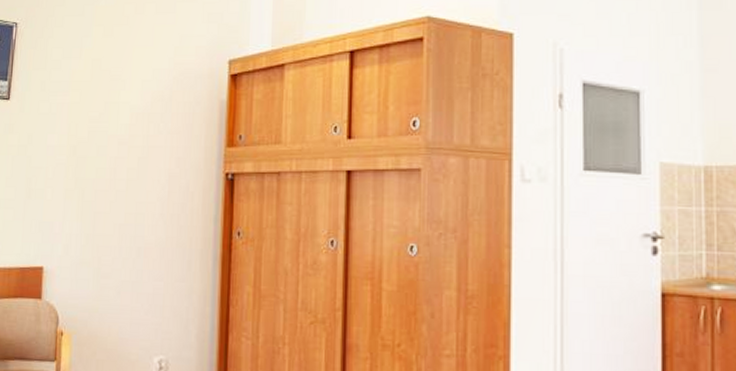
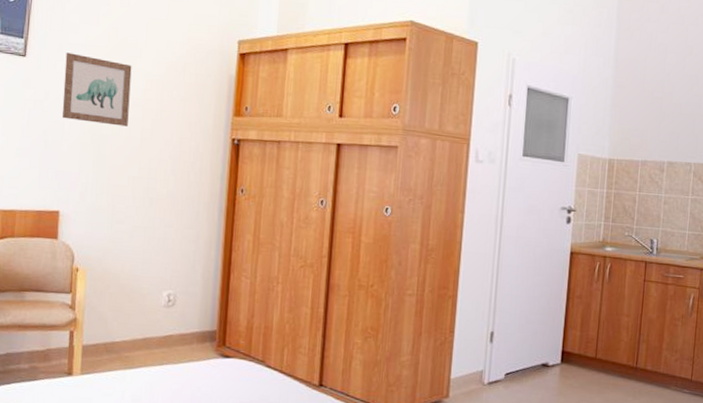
wall art: none [45,91,116,167] -> present [61,52,132,127]

